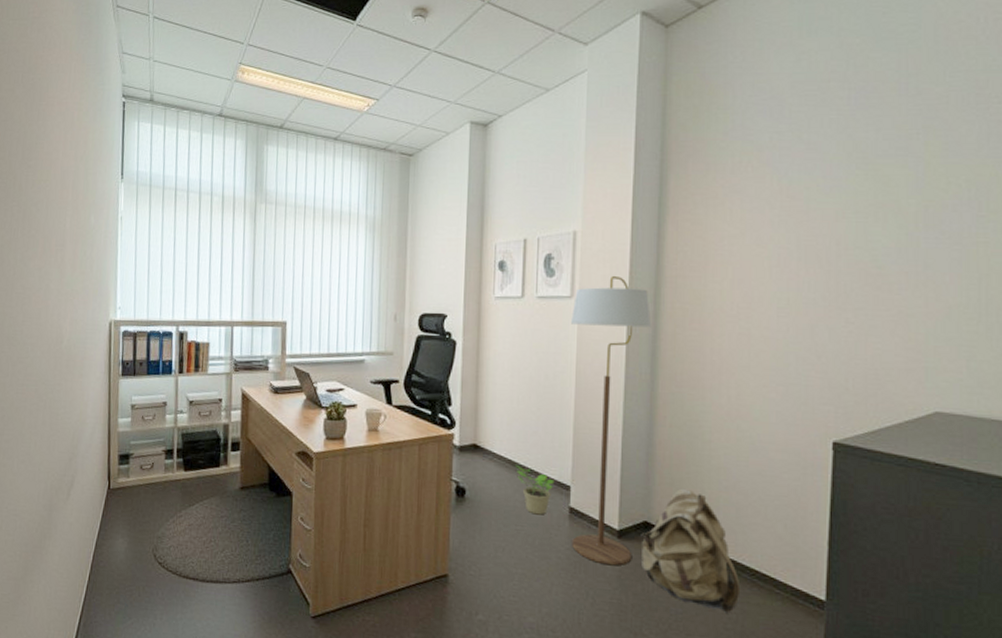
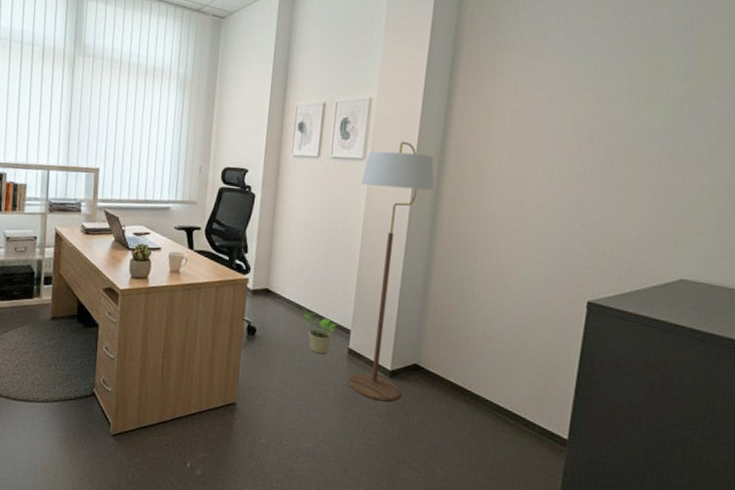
backpack: present [640,488,739,614] -> none [409,336,494,447]

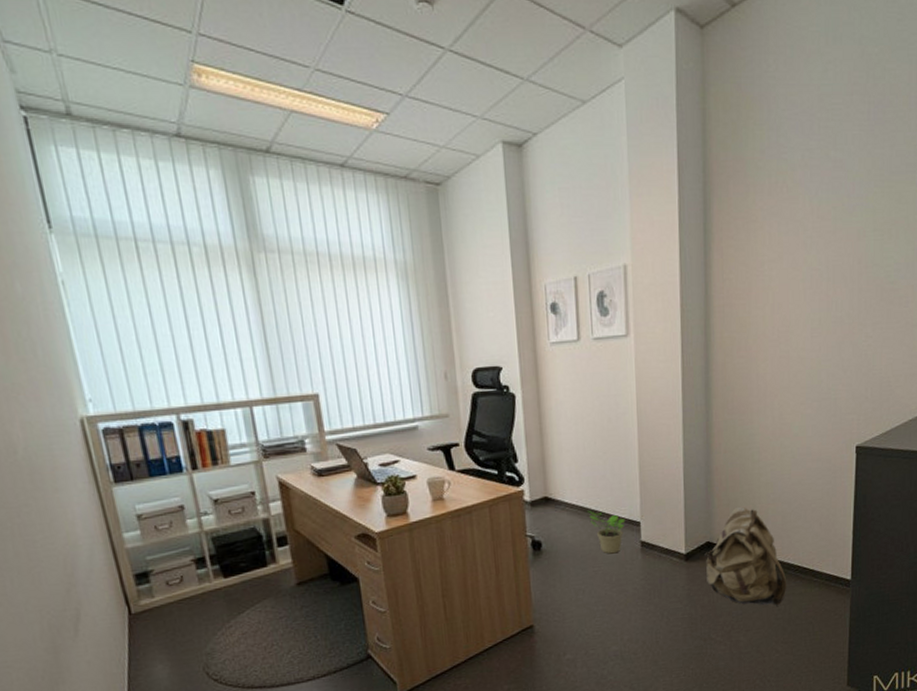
floor lamp: present [348,142,435,402] -> none [628,310,704,587]
backpack: none [409,336,494,447] -> present [705,506,786,606]

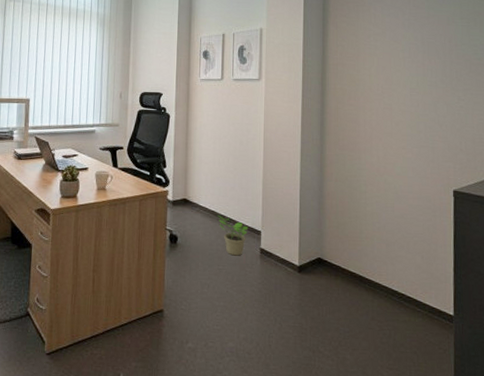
backpack: present [705,506,786,606] -> none [316,230,391,330]

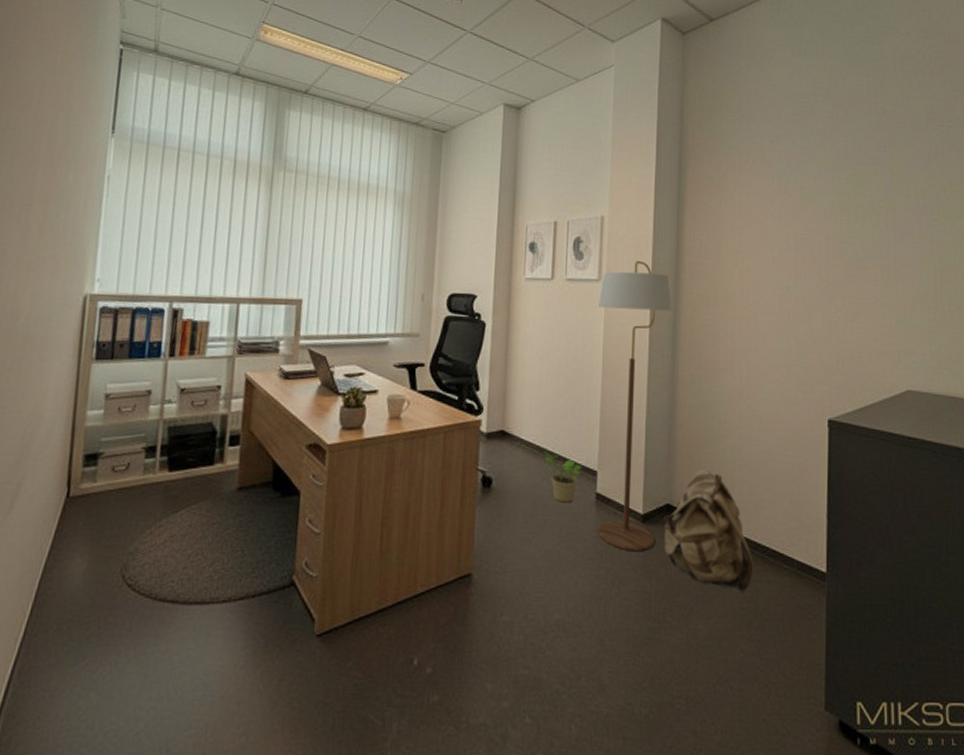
floor lamp: none [260,64,320,296] -> present [598,261,672,552]
backpack: none [316,230,391,330] -> present [663,469,753,593]

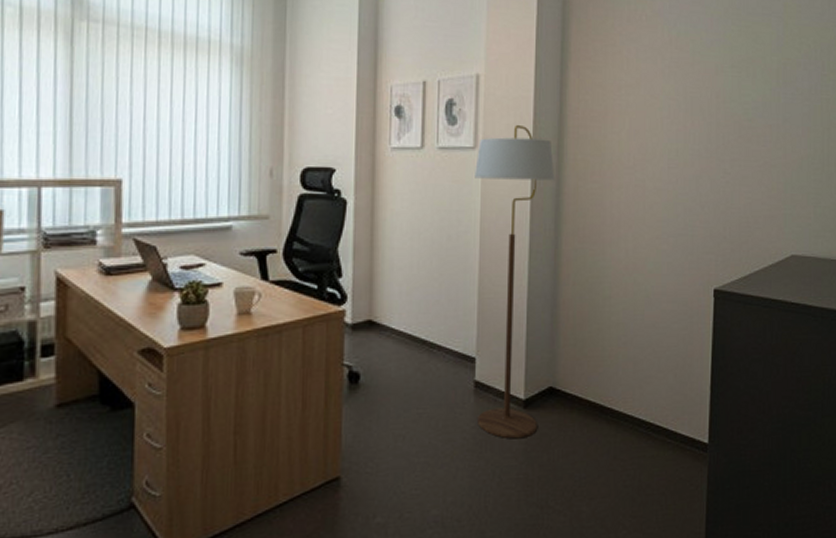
potted plant: present [543,452,582,503] -> none [416,340,459,394]
backpack: present [663,469,753,593] -> none [546,348,636,471]

